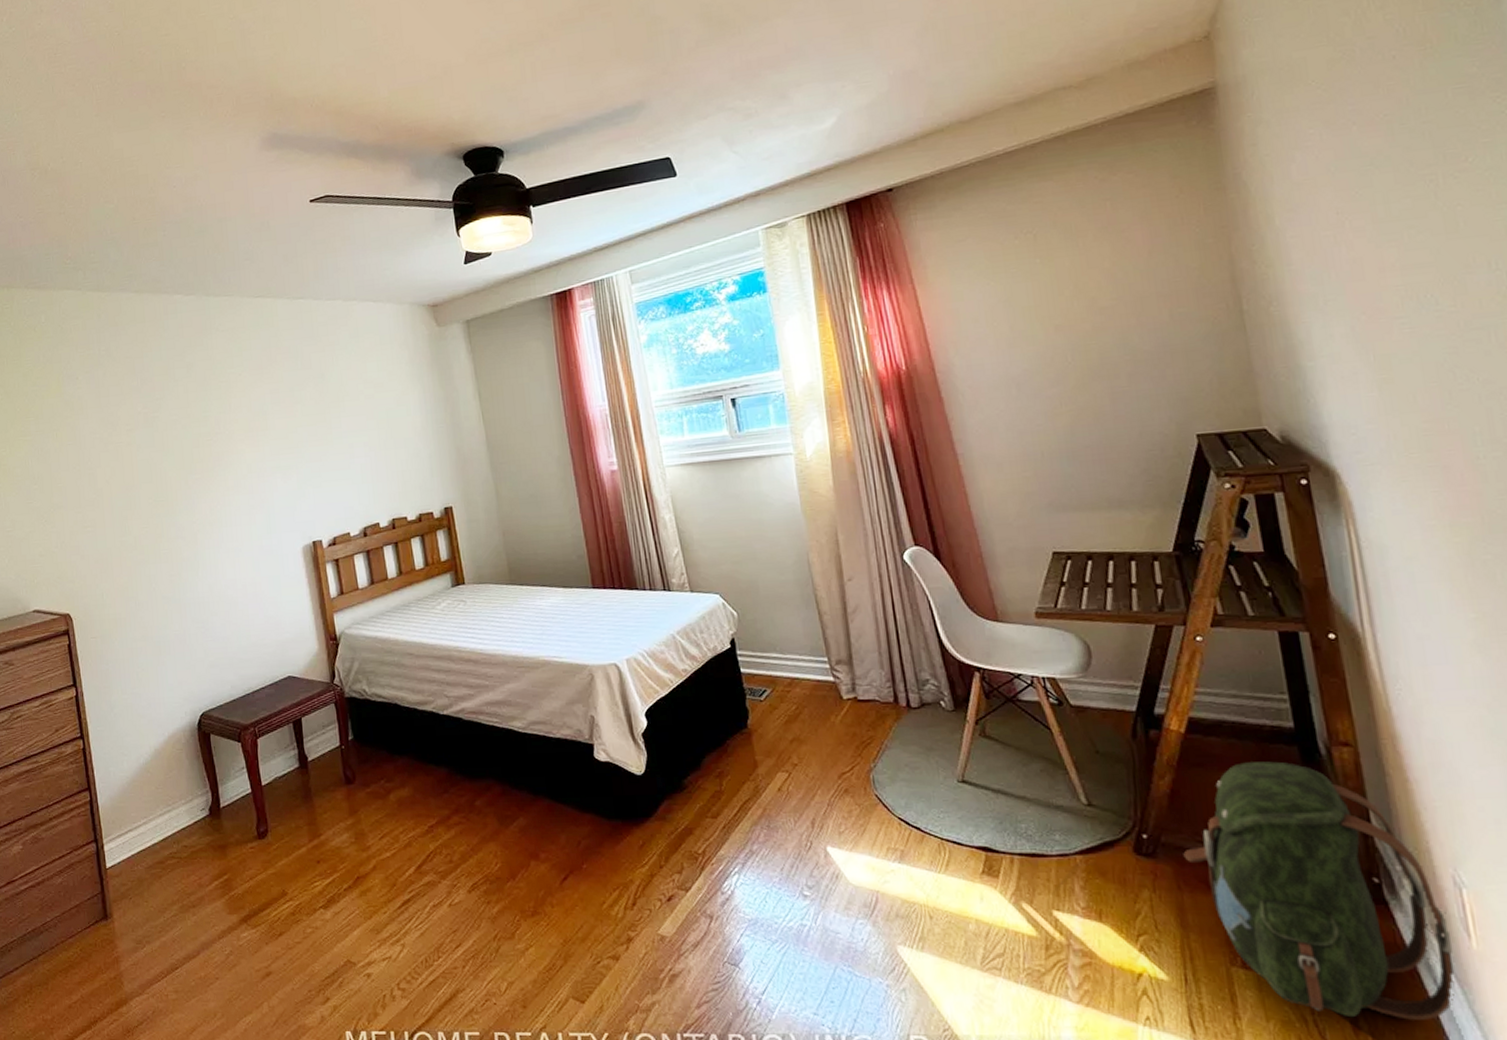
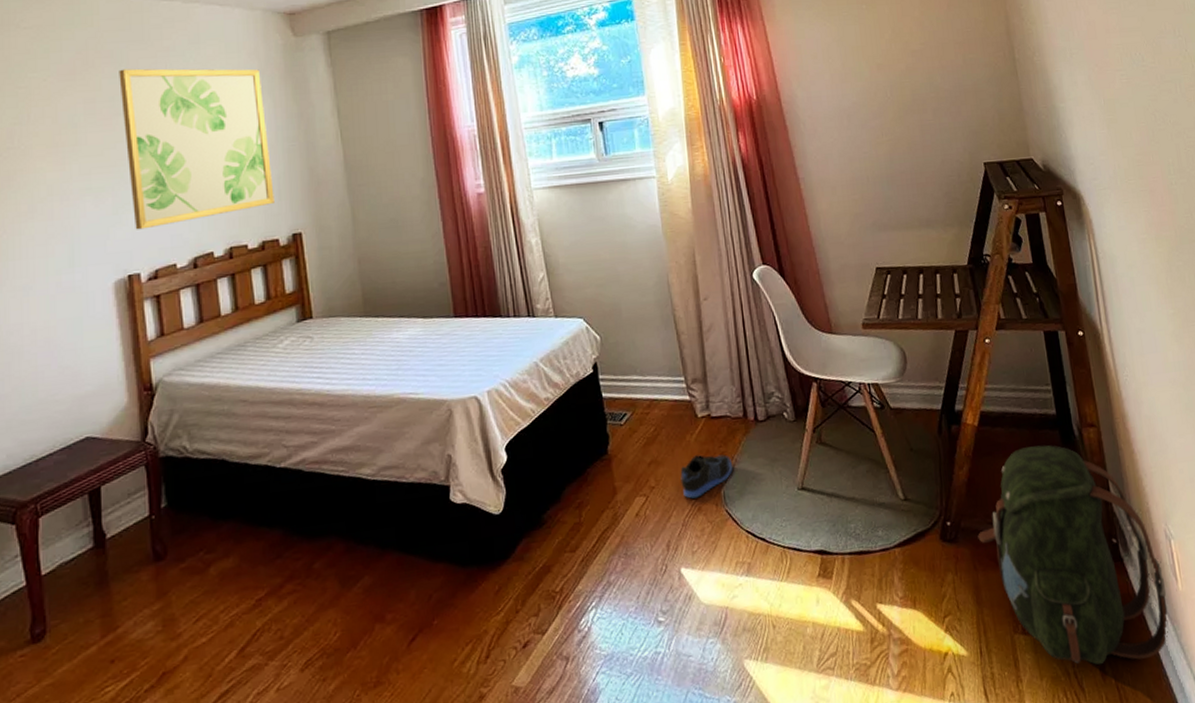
wall art: none [296,358,428,503] -> present [119,68,275,230]
sneaker: none [824,737,883,780] -> present [680,454,733,499]

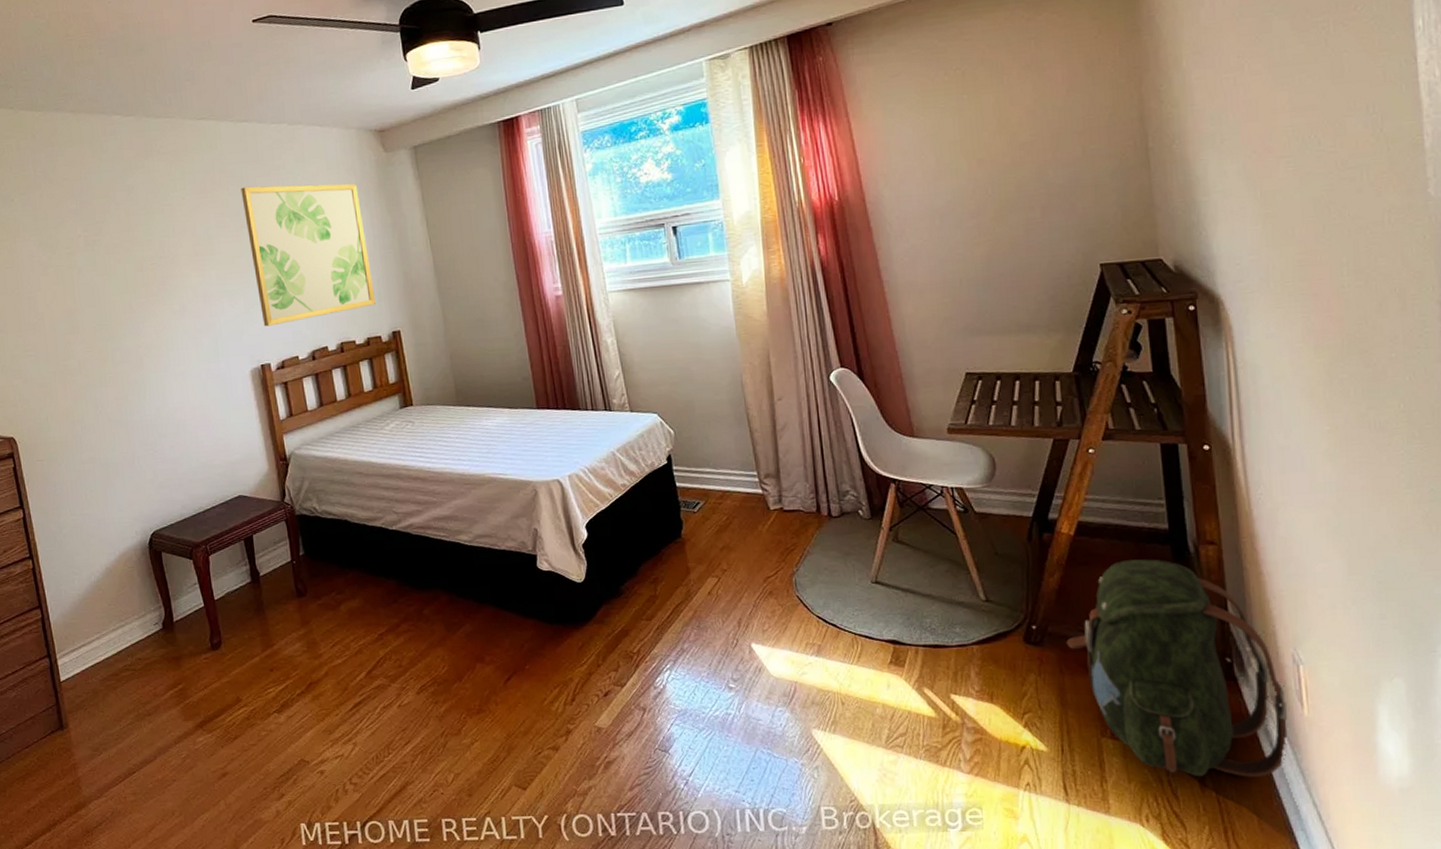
sneaker: present [680,454,733,499] -> none [752,544,805,583]

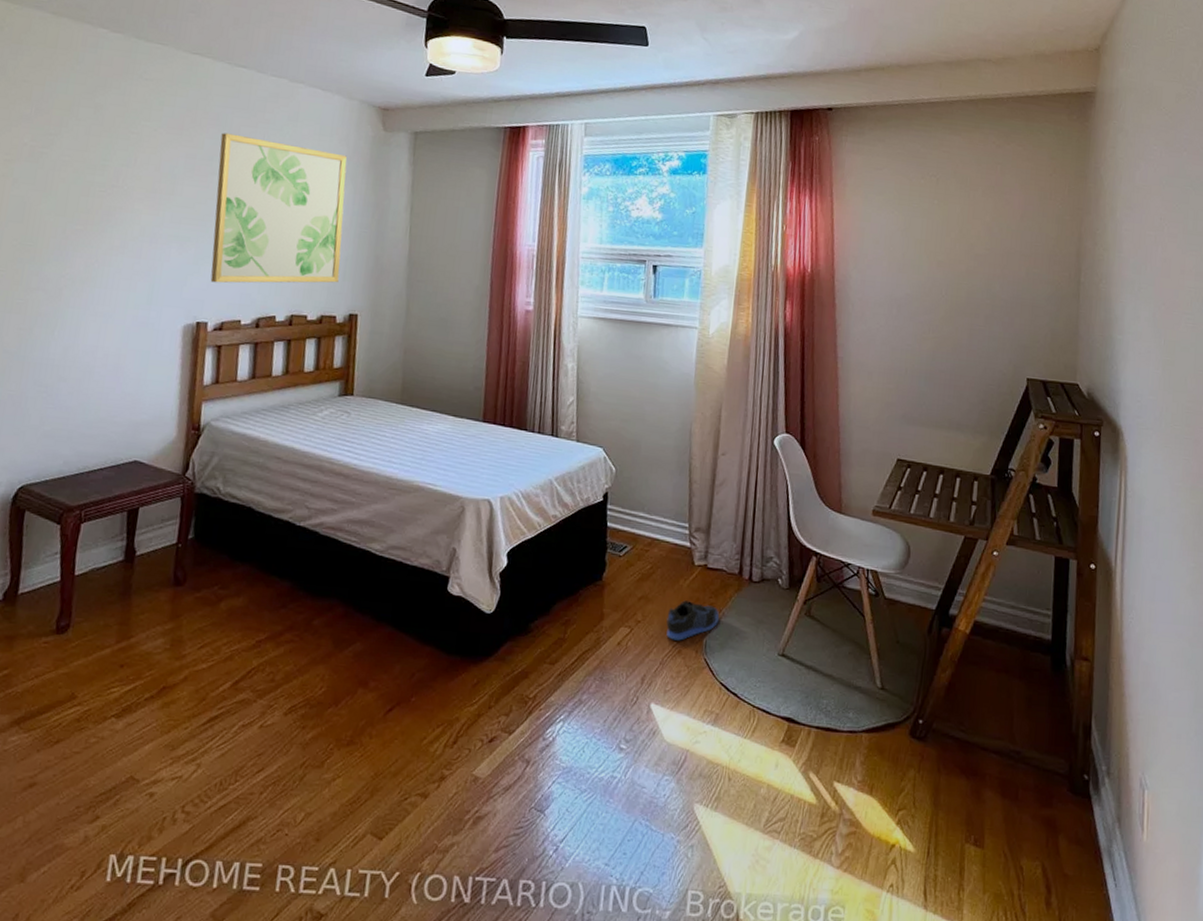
sneaker: none [752,544,805,583] -> present [666,600,720,641]
backpack: present [1066,559,1288,777] -> none [947,665,1131,899]

